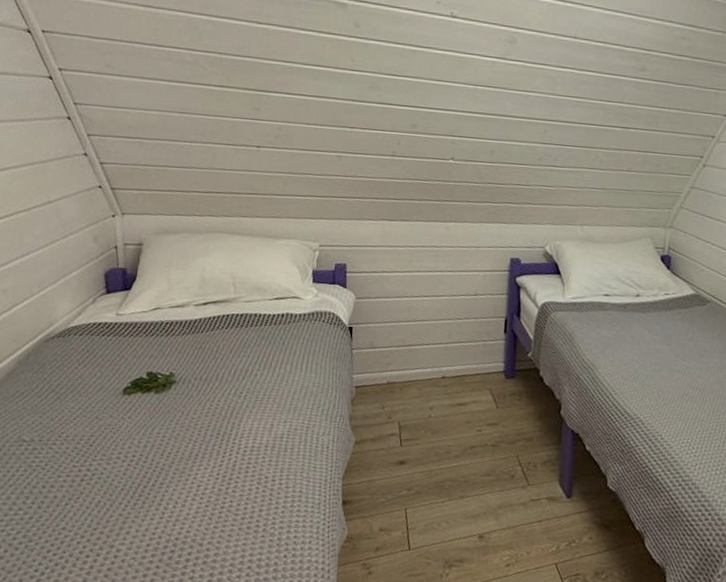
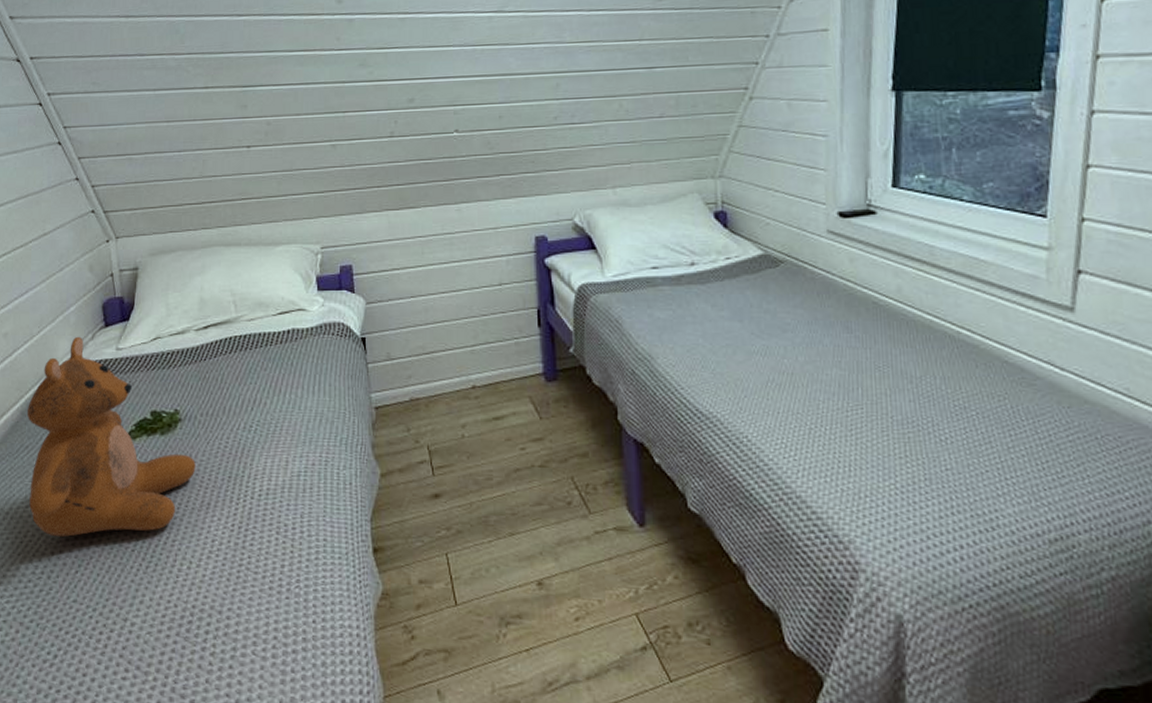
teddy bear: none [22,299,187,474] -> present [26,336,196,537]

